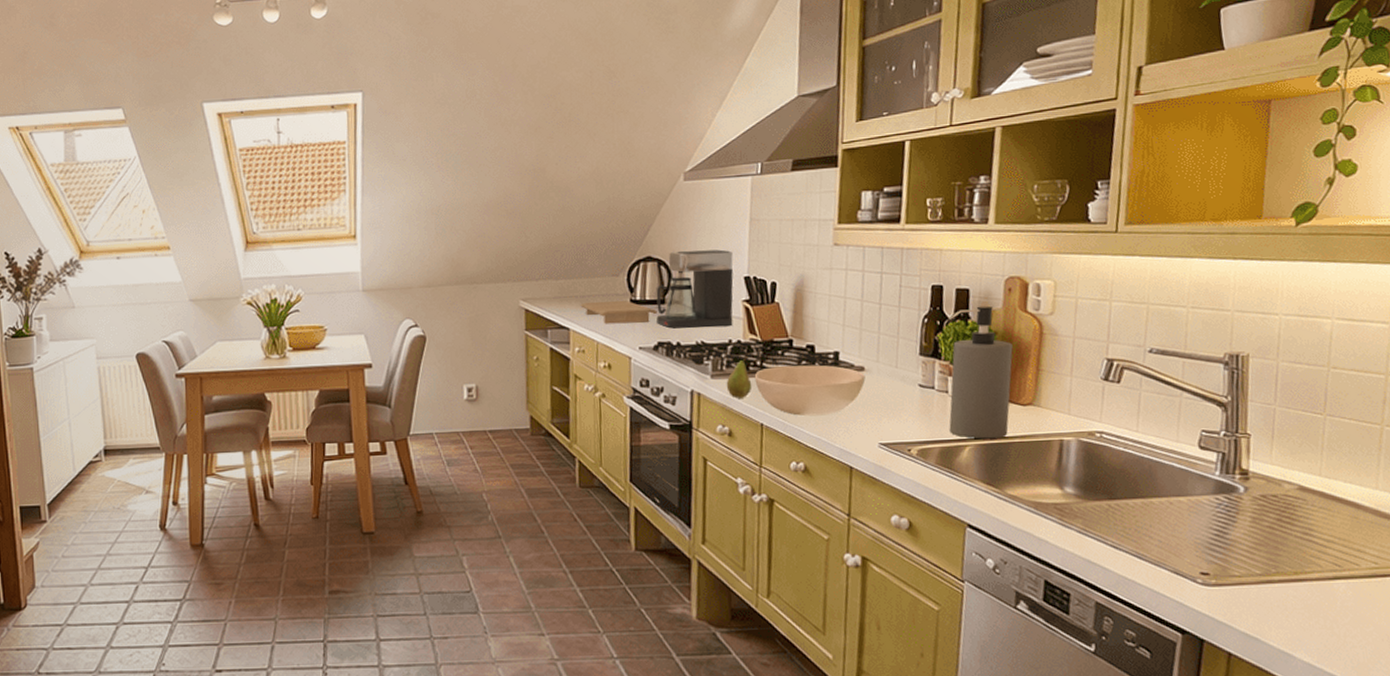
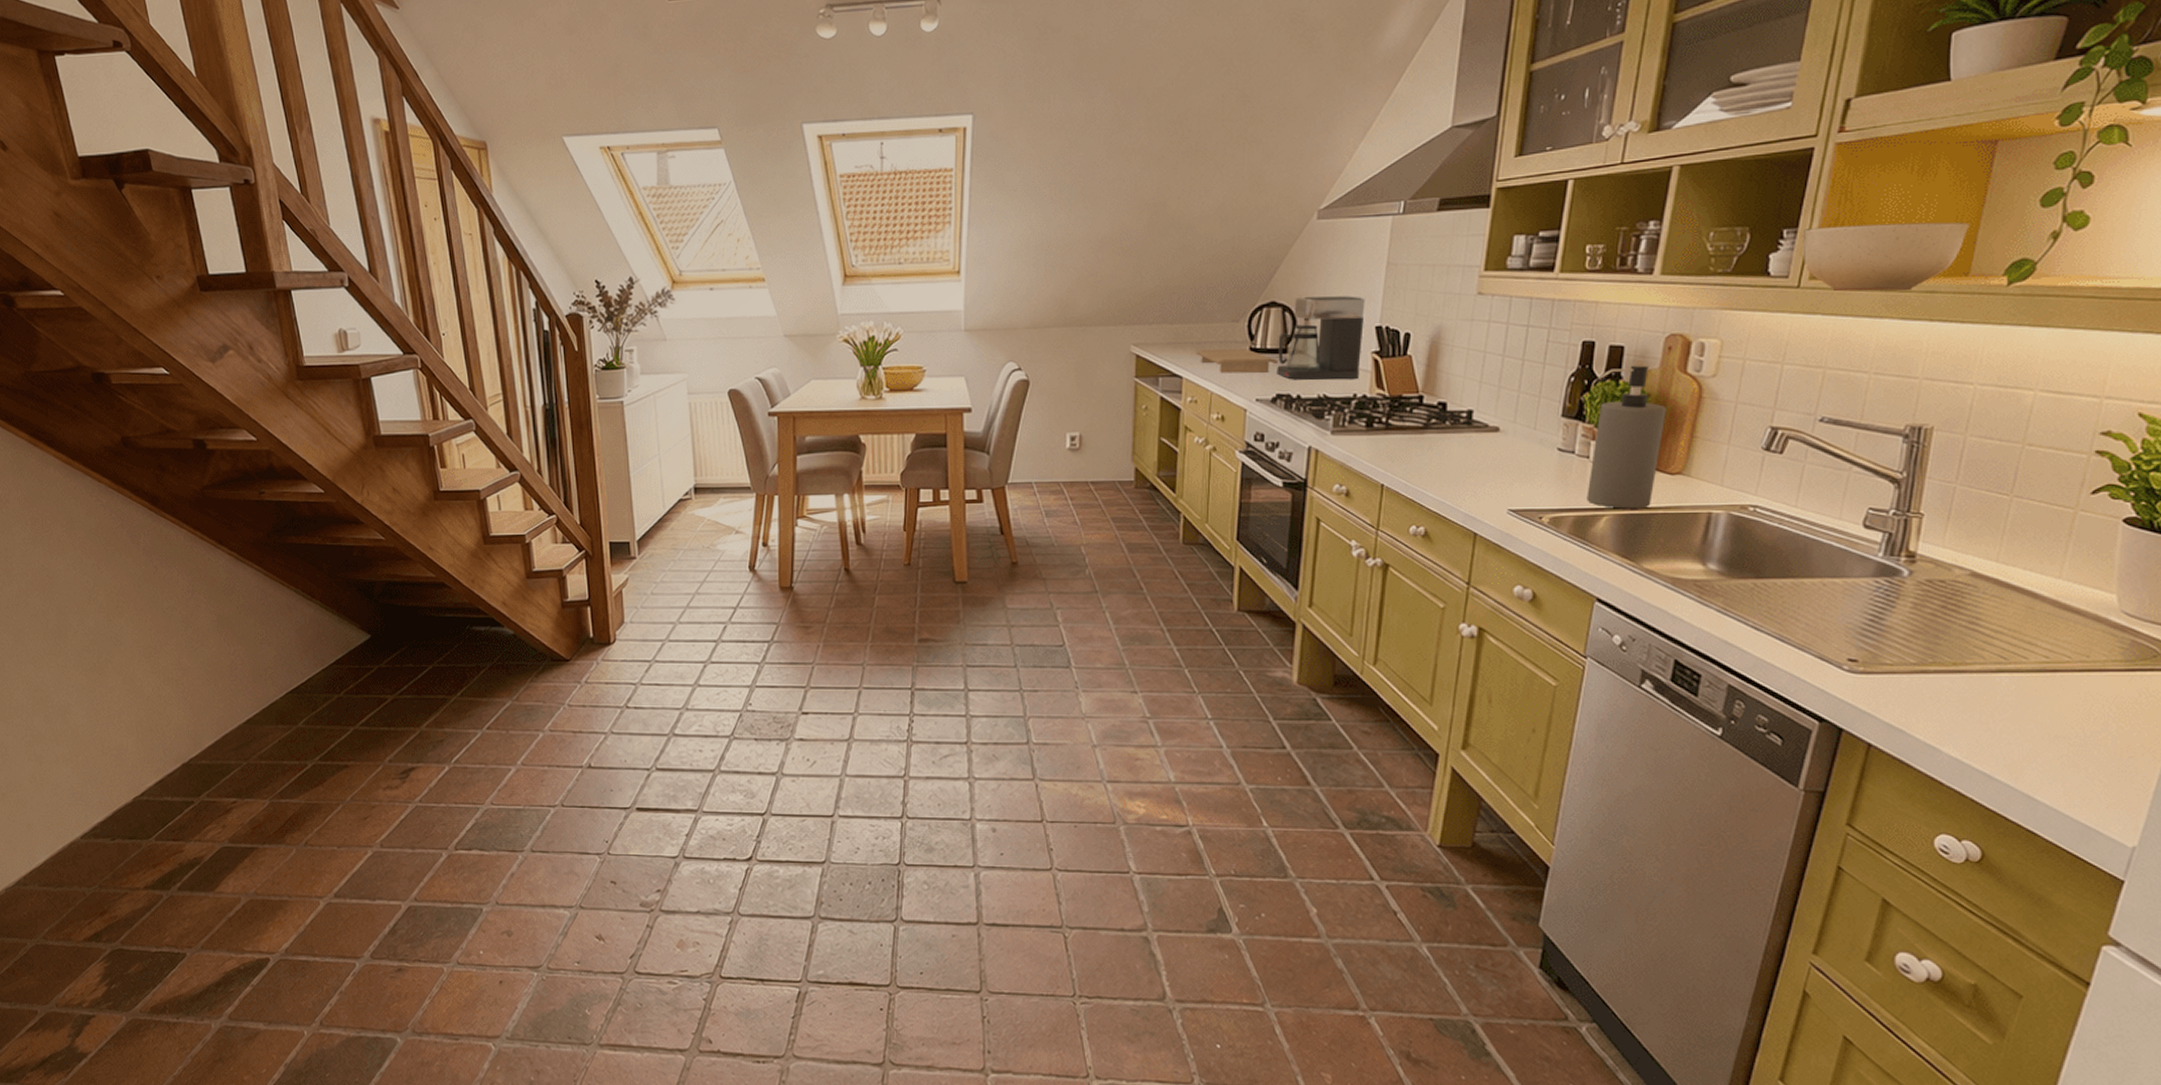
fruit: present [726,356,753,399] -> none [1347,412,1375,457]
bowl: present [754,365,866,417] -> none [1378,423,1499,478]
bowl: none [1115,171,1257,235] -> present [1804,222,1970,292]

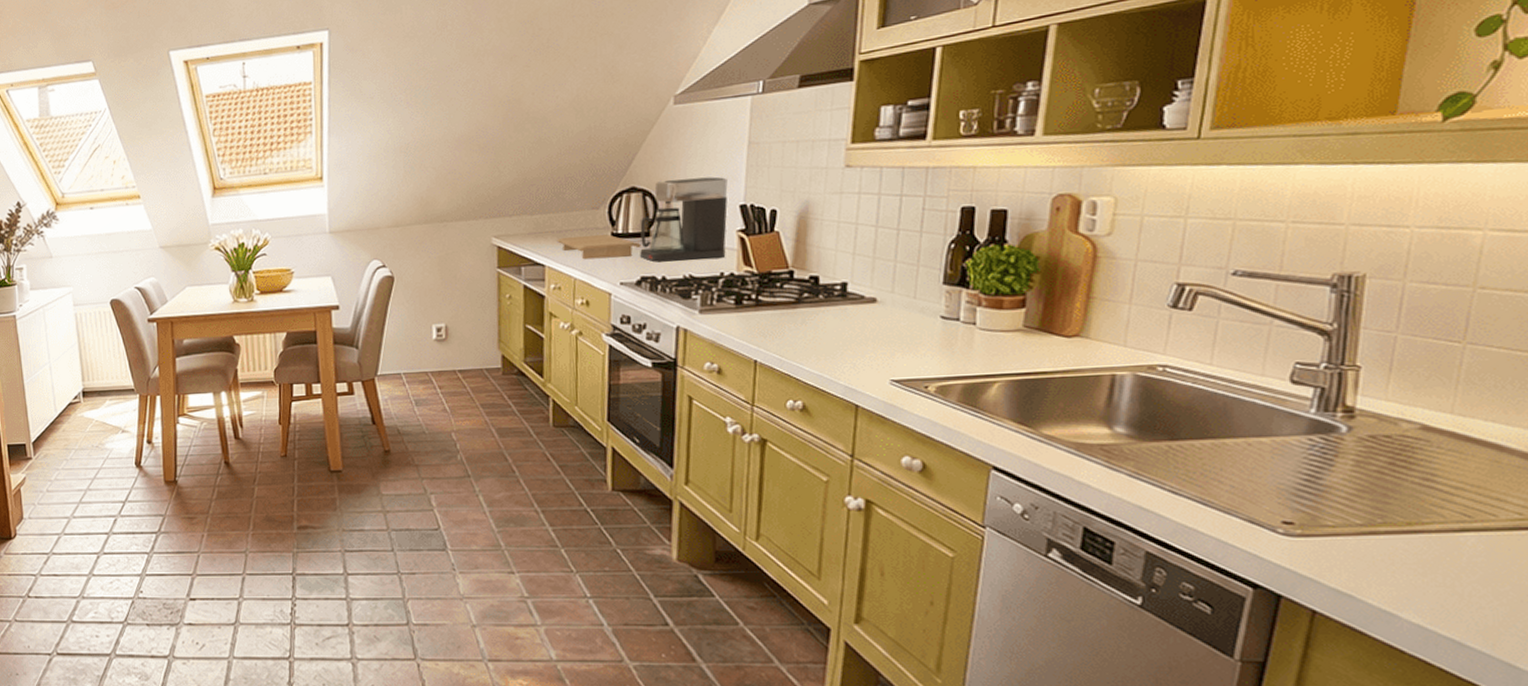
soap dispenser: present [1587,365,1666,509] -> none [975,227,1058,375]
bowl: present [1804,222,1970,292] -> none [1201,58,1394,140]

